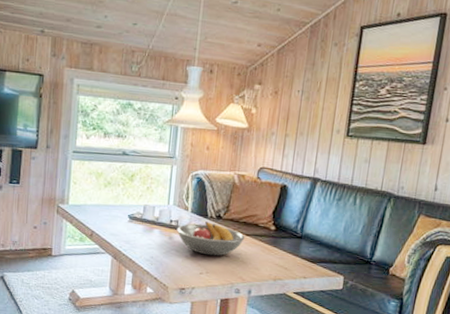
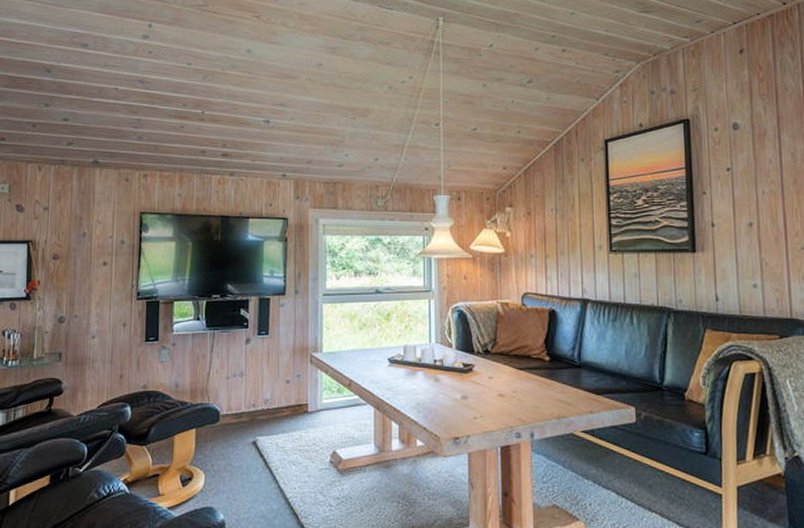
fruit bowl: present [176,221,245,256] -> none [442,357,518,396]

